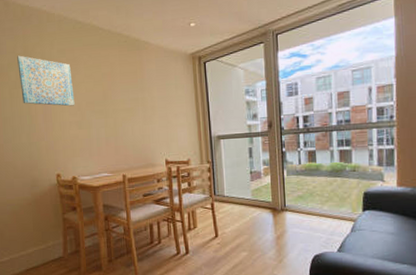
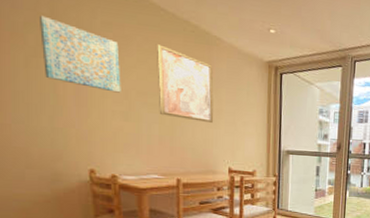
wall art: none [99,59,149,120] -> present [157,44,214,124]

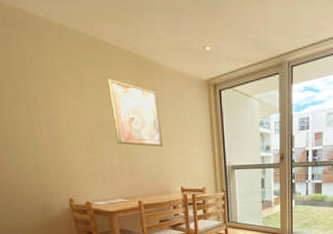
wall art: present [40,15,121,93] -> none [13,68,84,129]

